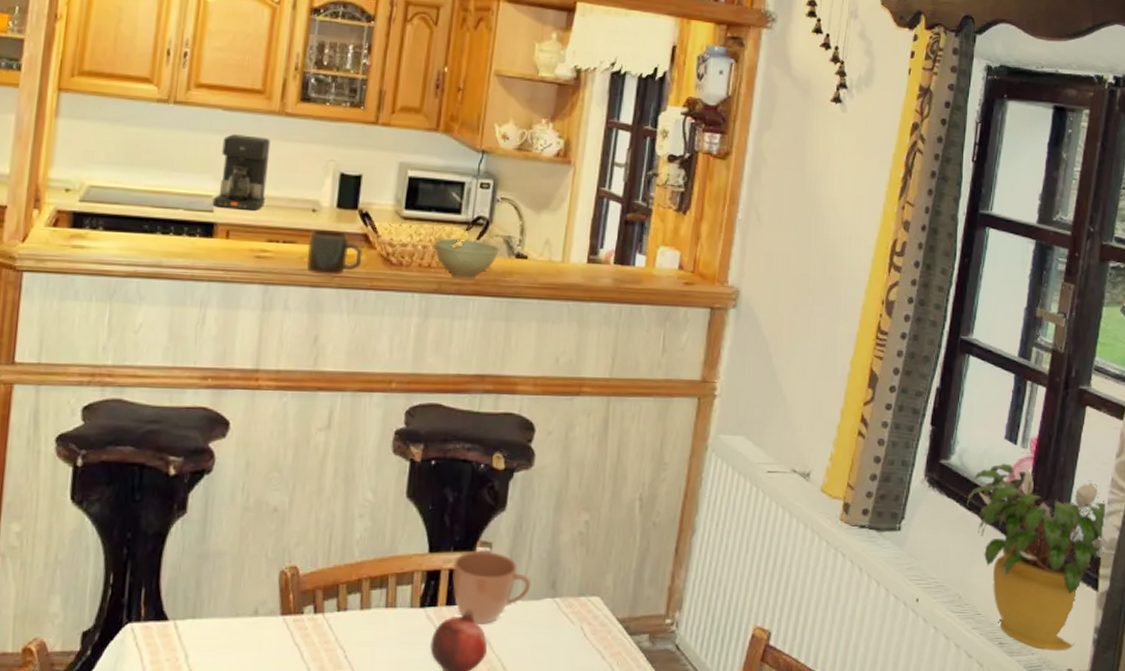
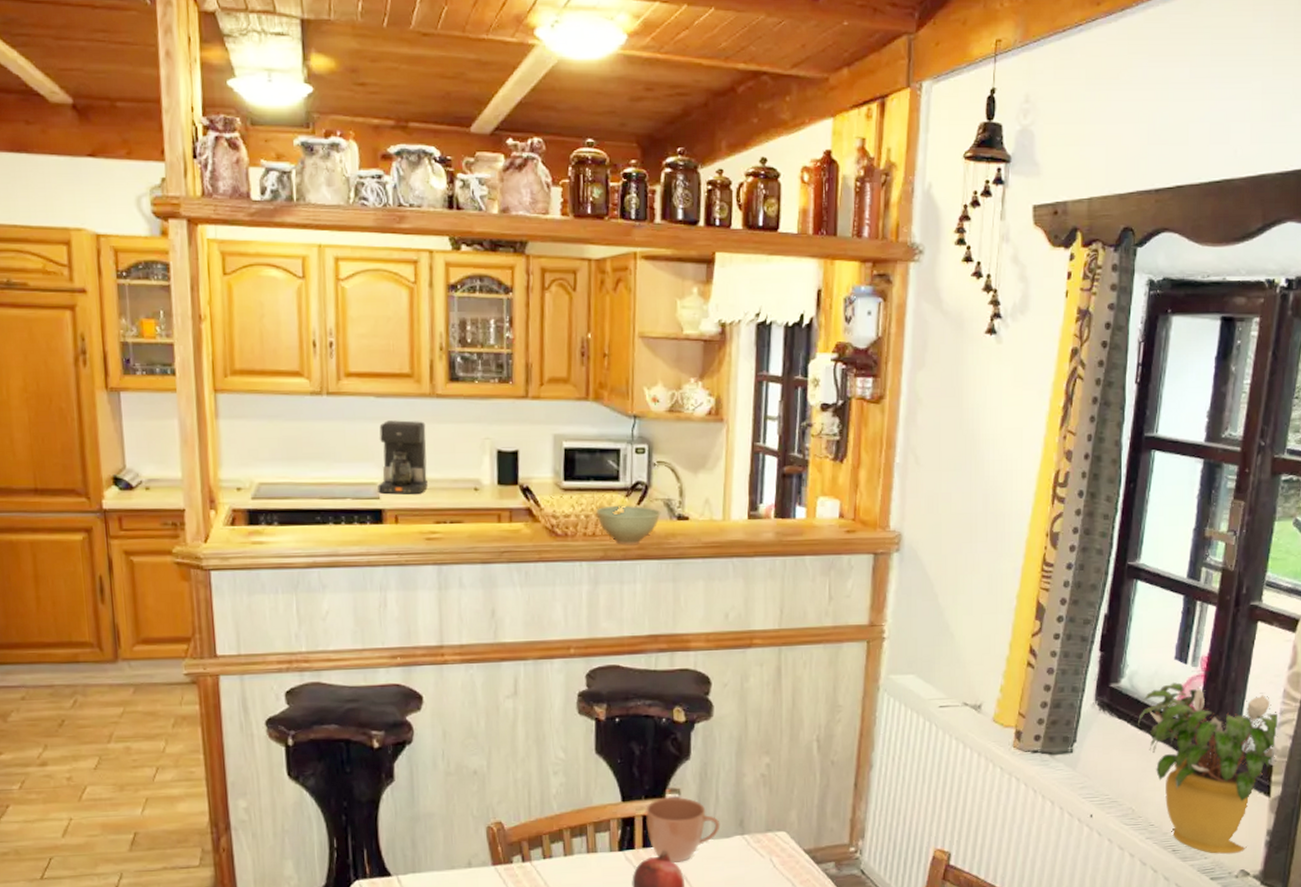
mug: present [306,230,363,276] -> none [474,507,528,552]

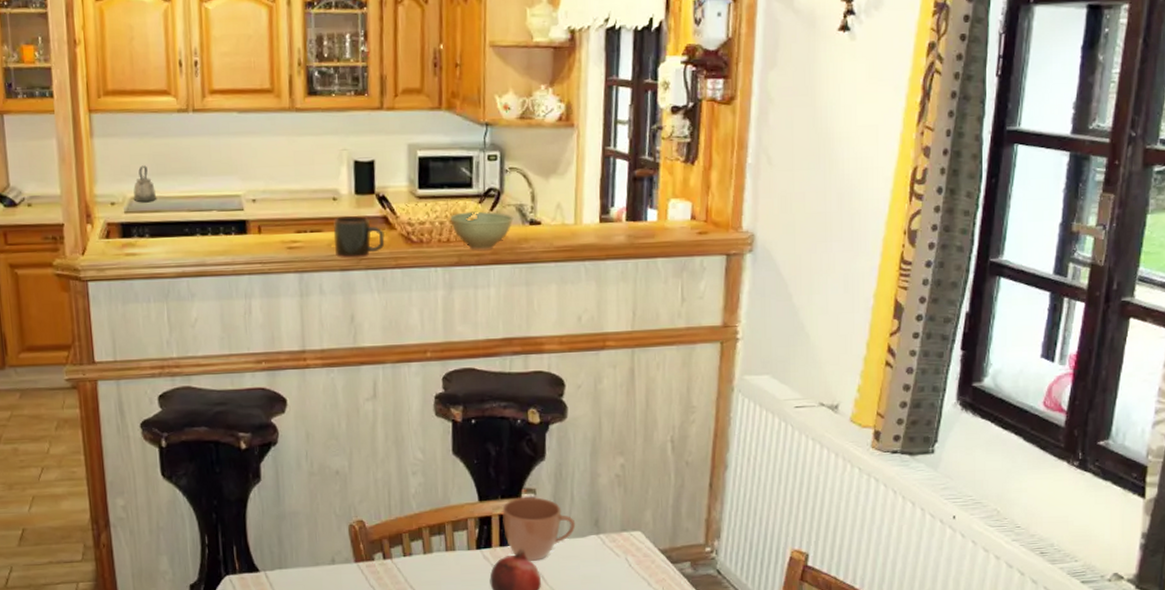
kettle: none [261,449,286,489] -> present [133,165,156,203]
coffee maker: present [377,420,428,495] -> none [241,134,289,206]
mug: none [474,507,528,552] -> present [333,216,385,259]
potted flower: present [1138,682,1280,855] -> none [1003,381,1155,558]

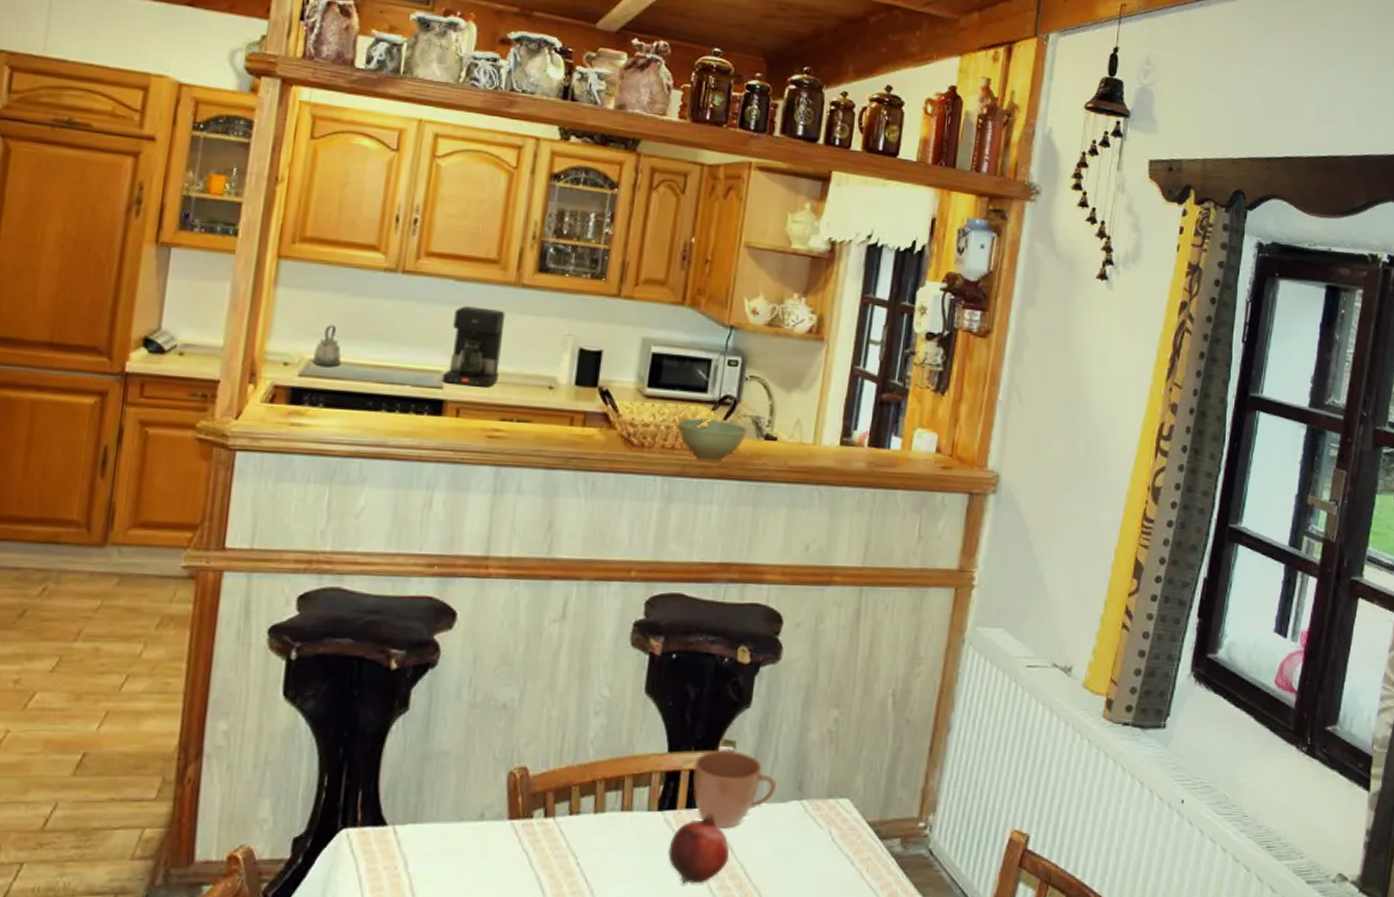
coffee maker: none [241,134,289,206] -> present [442,306,506,387]
mug: present [333,216,385,259] -> none [542,408,602,457]

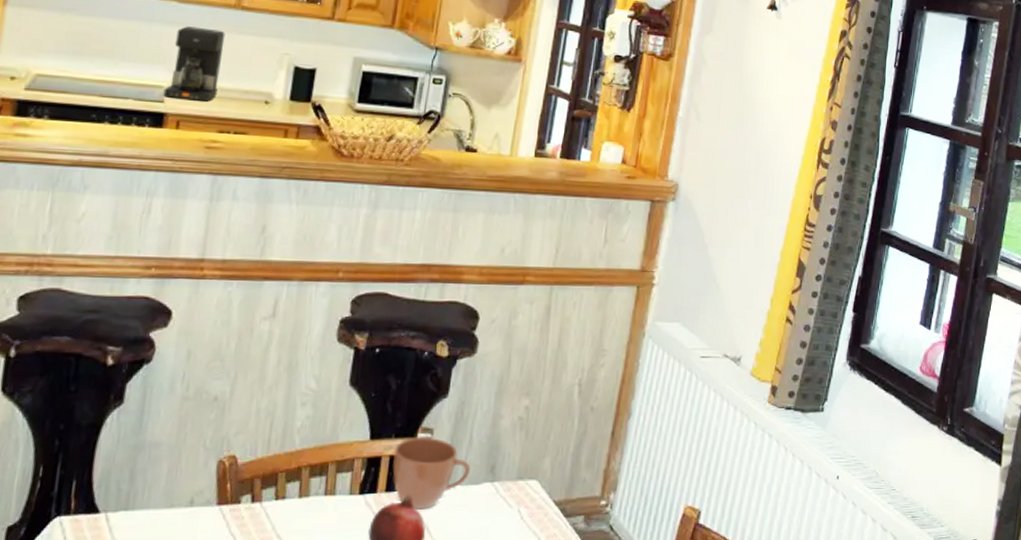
kettle: present [312,325,341,368] -> none [38,42,67,82]
bowl: present [678,419,748,463] -> none [386,132,450,173]

